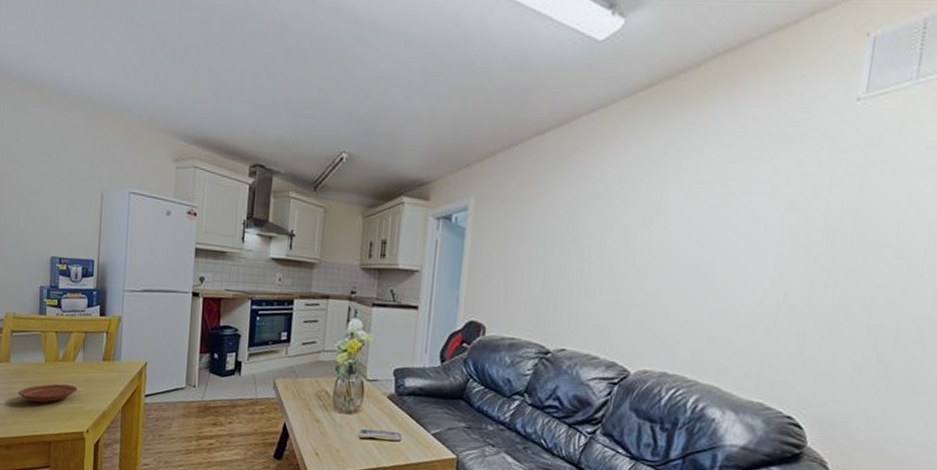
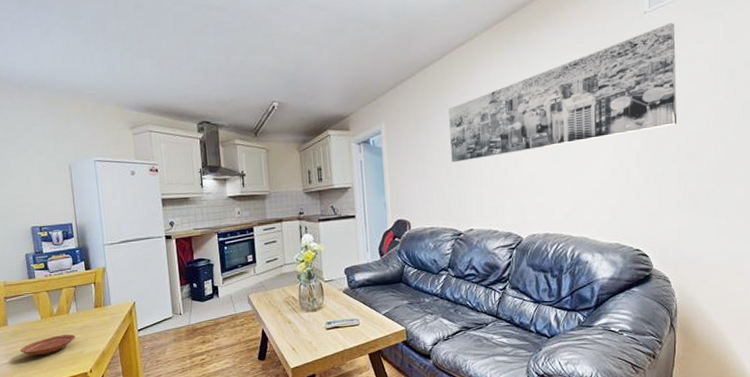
wall art: none [552,116,902,262] -> present [449,22,678,163]

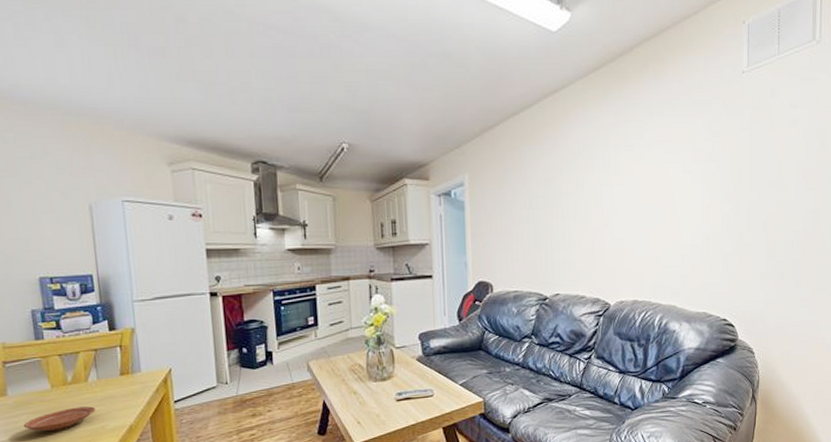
wall art: present [449,22,678,163] -> none [538,84,772,221]

